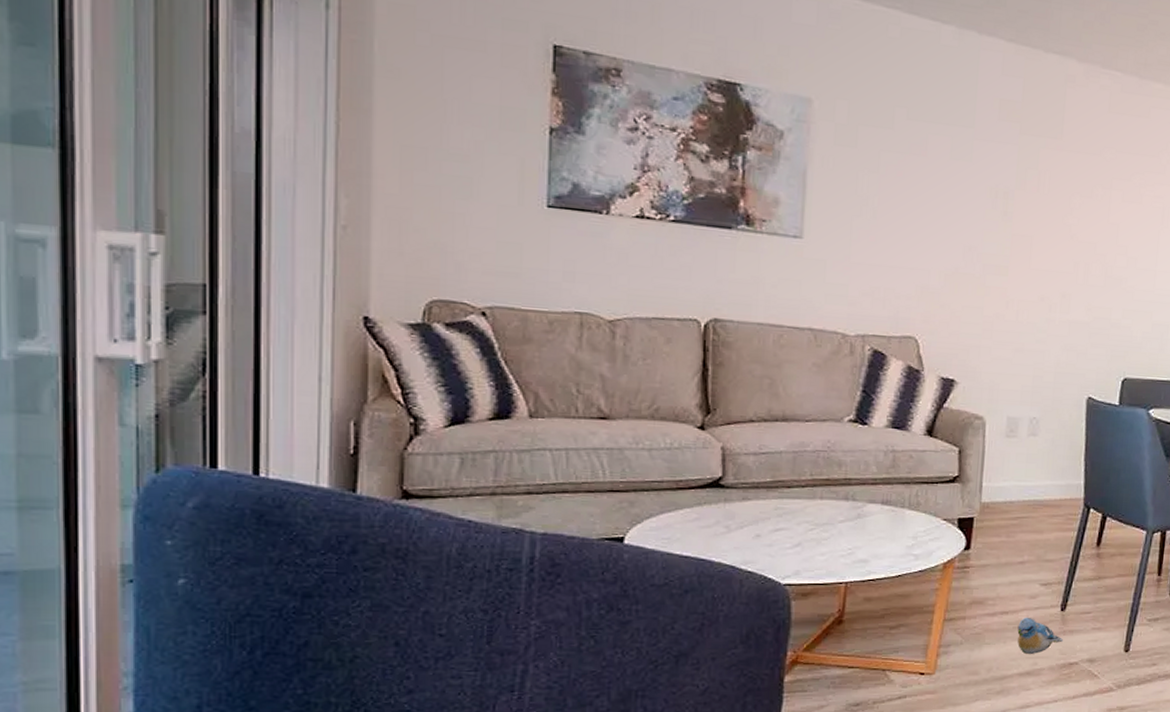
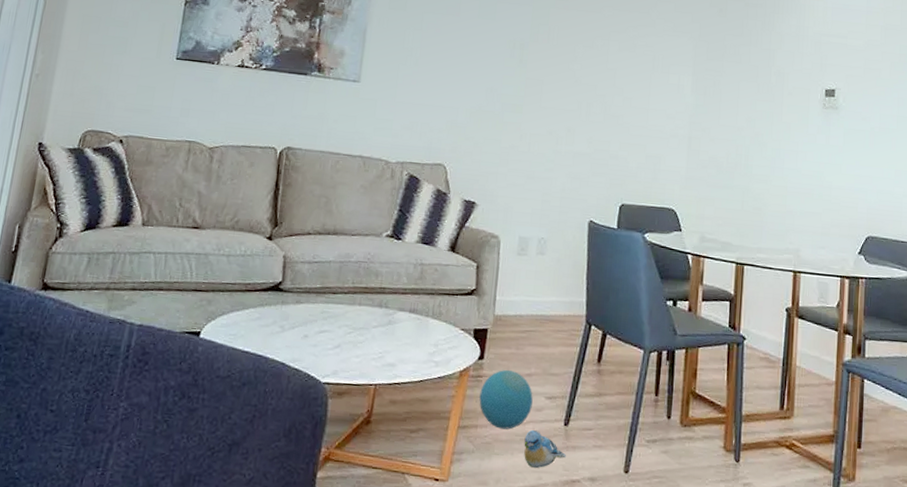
ball: none [966,558,1026,619] -> present [479,369,533,430]

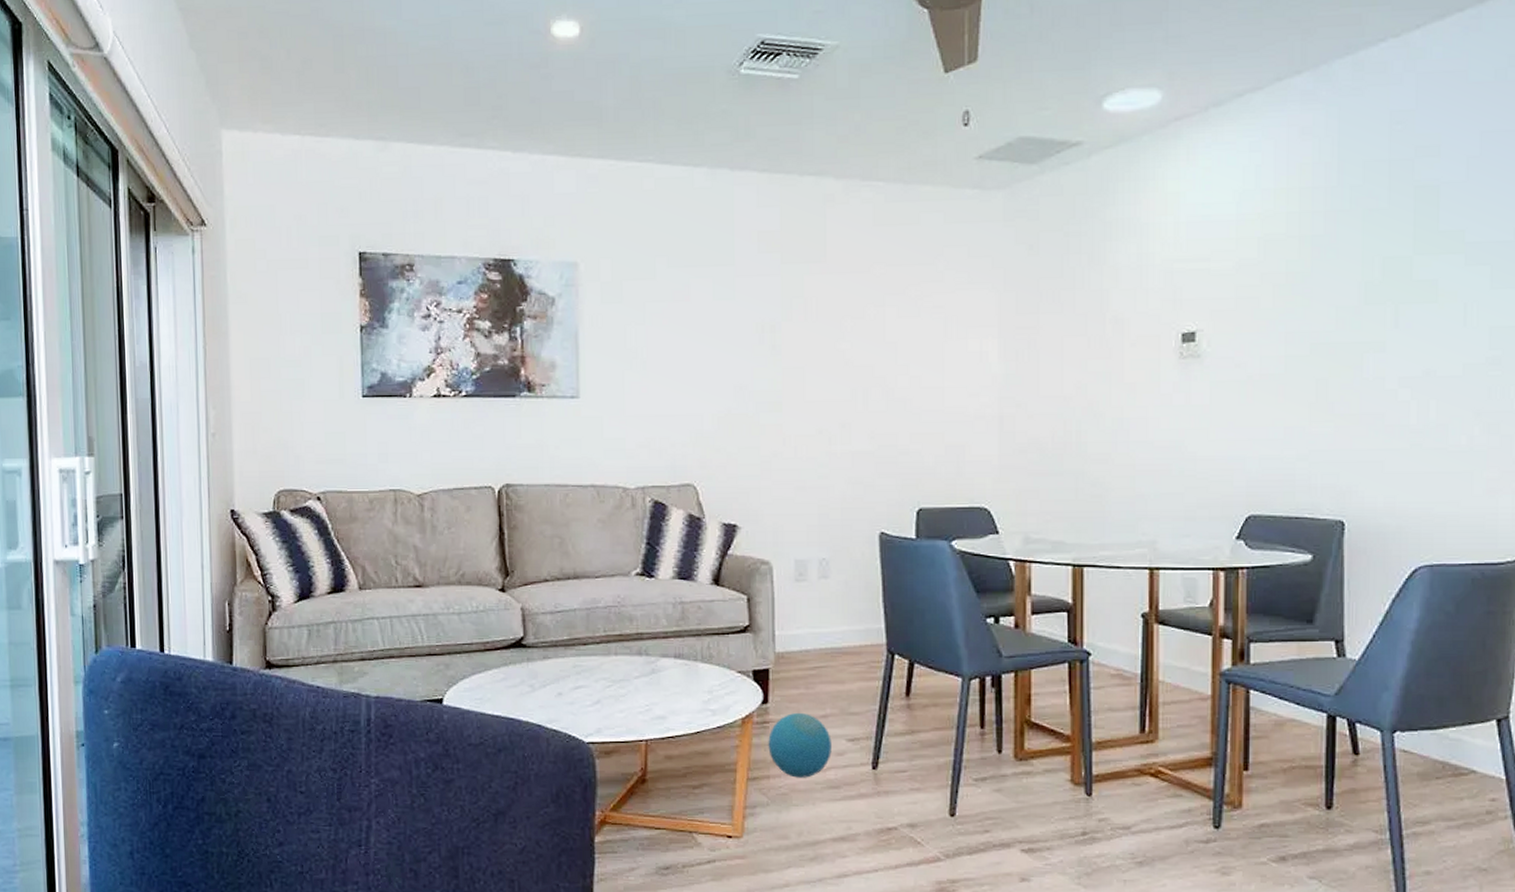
plush toy: present [524,429,567,468] -> none [826,776,879,817]

